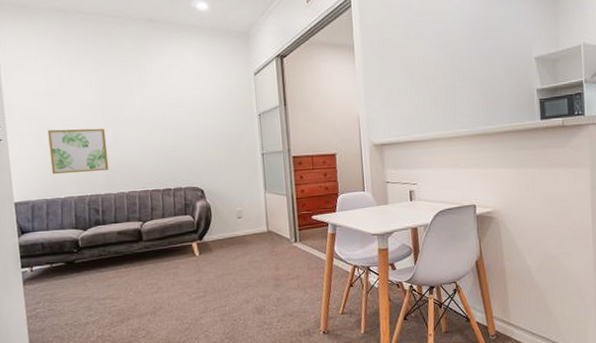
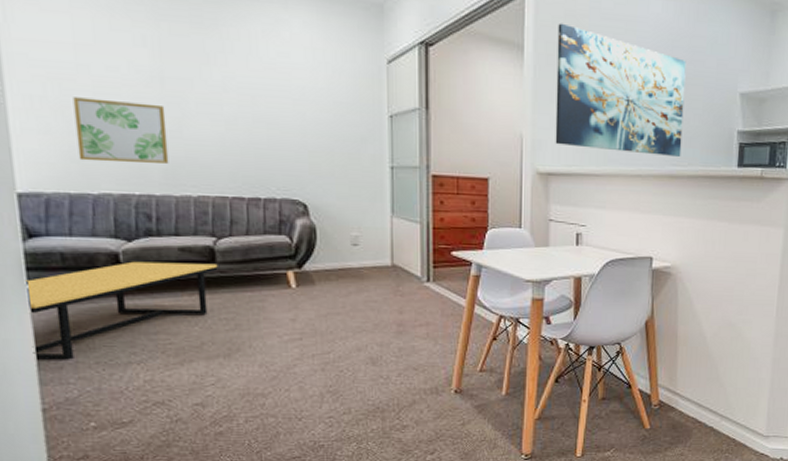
coffee table: none [19,242,144,324] -> present [24,261,218,360]
wall art: none [379,24,490,120] -> present [555,23,687,157]

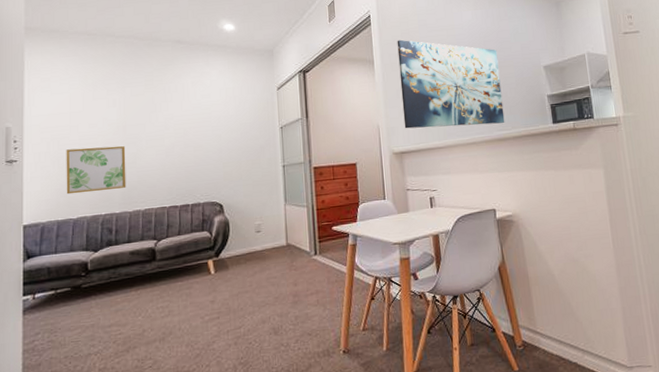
coffee table: present [24,261,218,360] -> none [21,261,157,359]

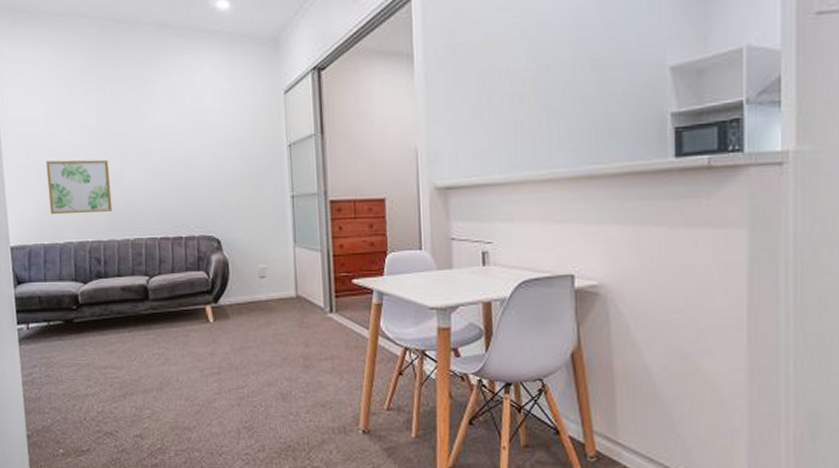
wall art: present [397,39,505,129] -> none [447,23,600,155]

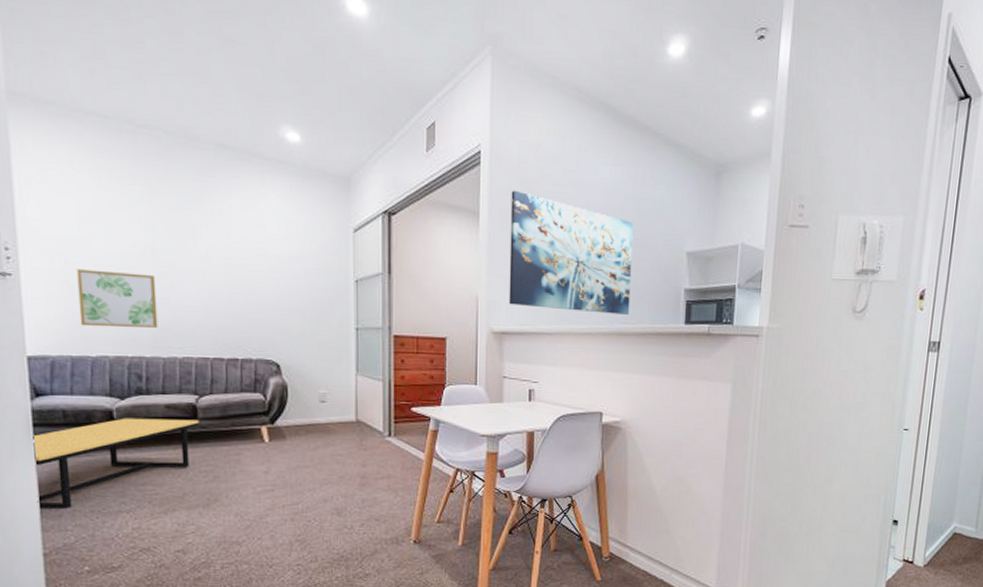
coffee table: none [15,301,151,392] -> present [31,418,200,509]
wall art: none [447,23,600,155] -> present [508,190,634,315]

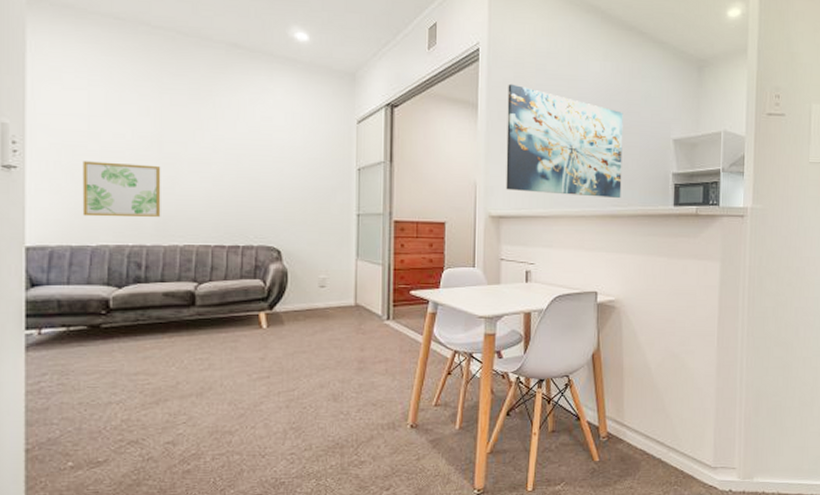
coffee table: present [31,418,200,509] -> none [23,306,197,401]

